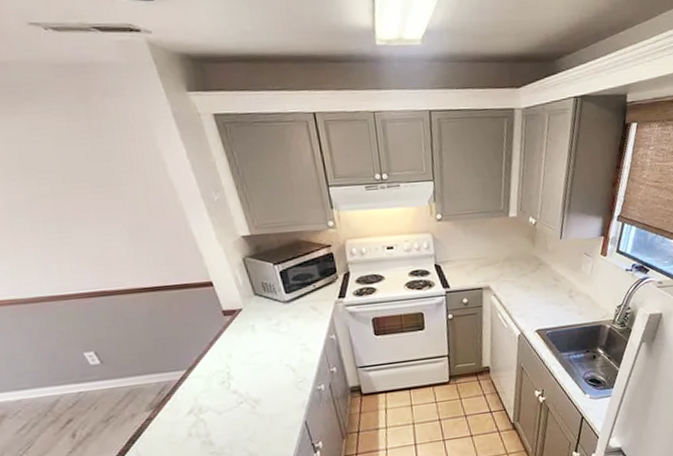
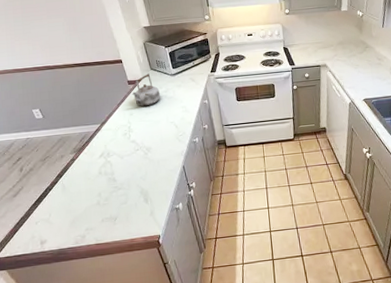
kettle: none [228,300,271,345] -> present [131,73,161,107]

